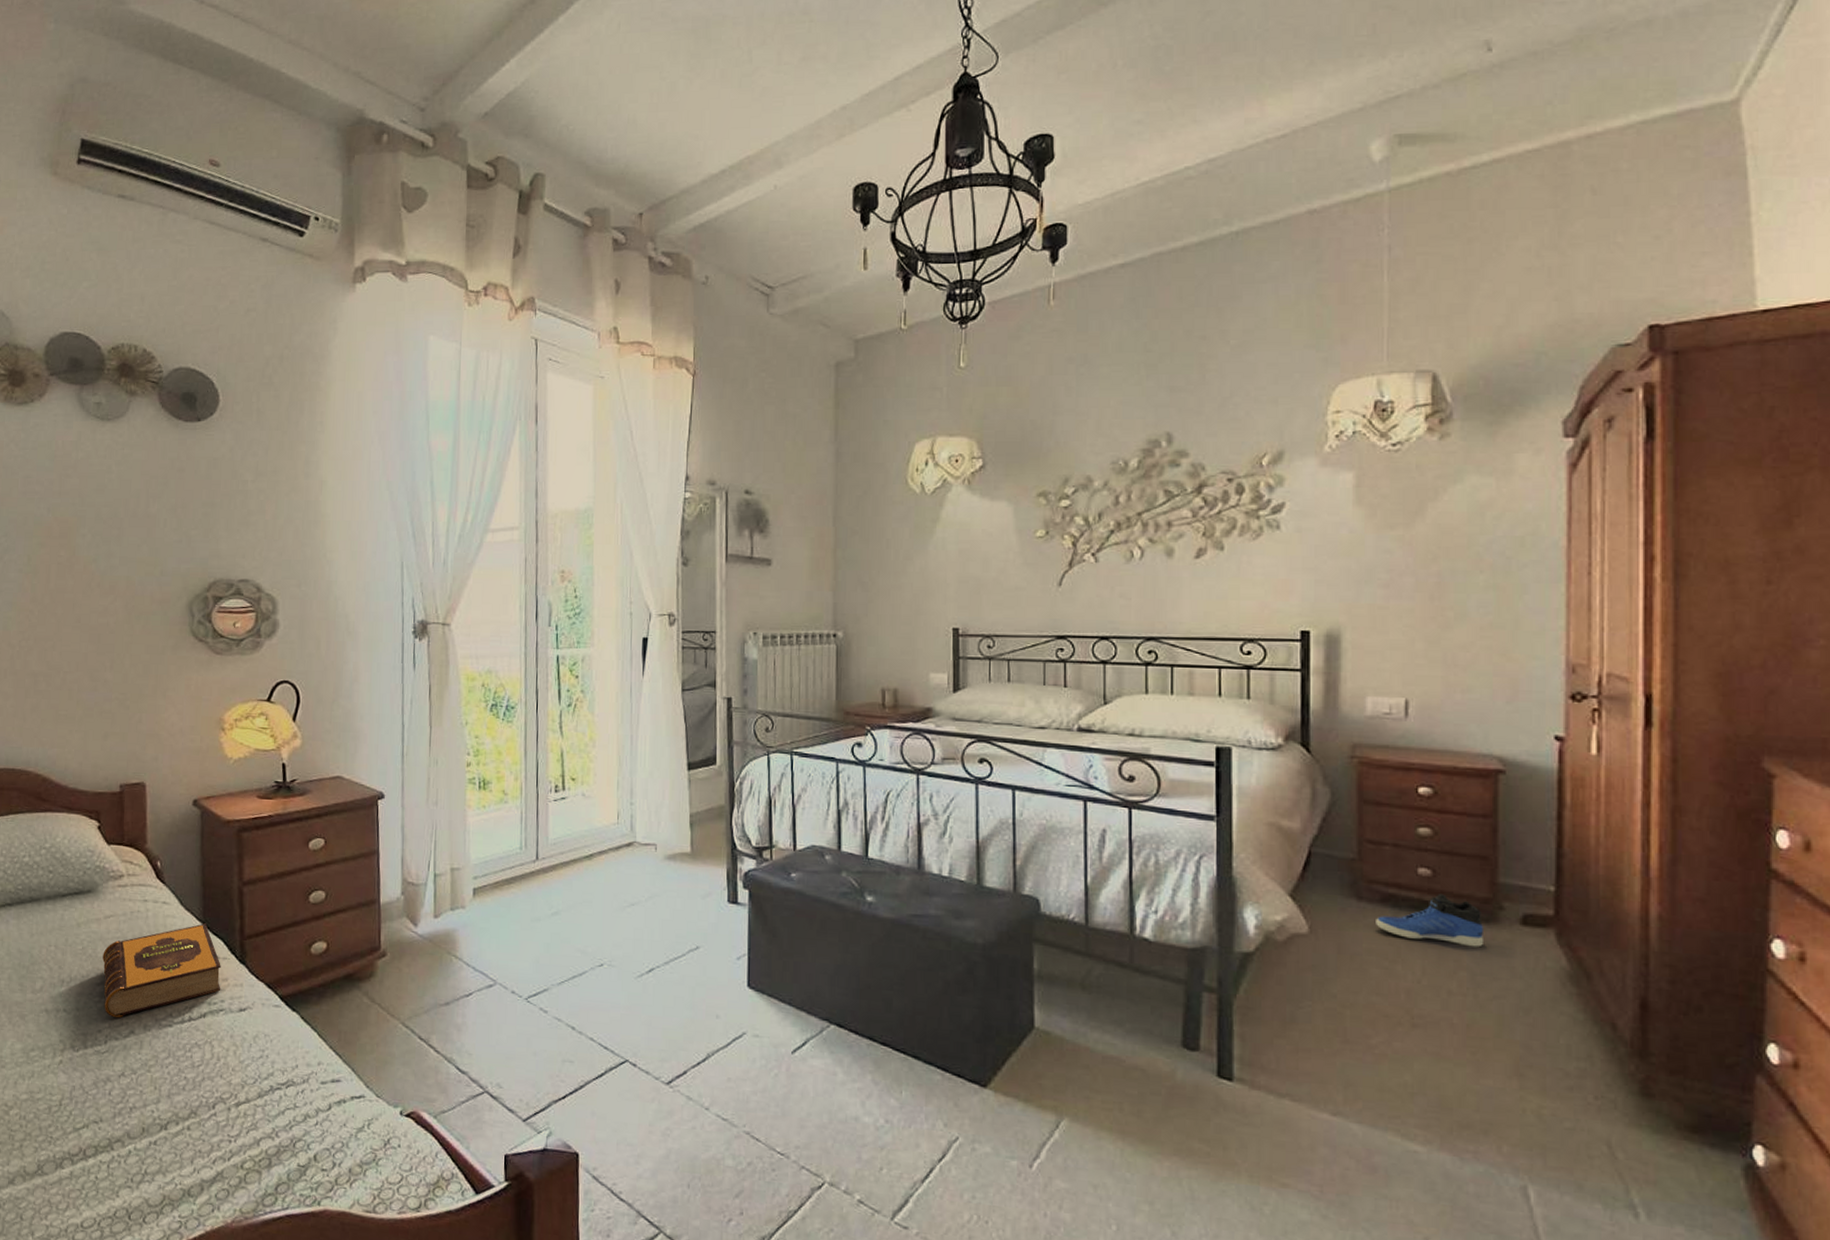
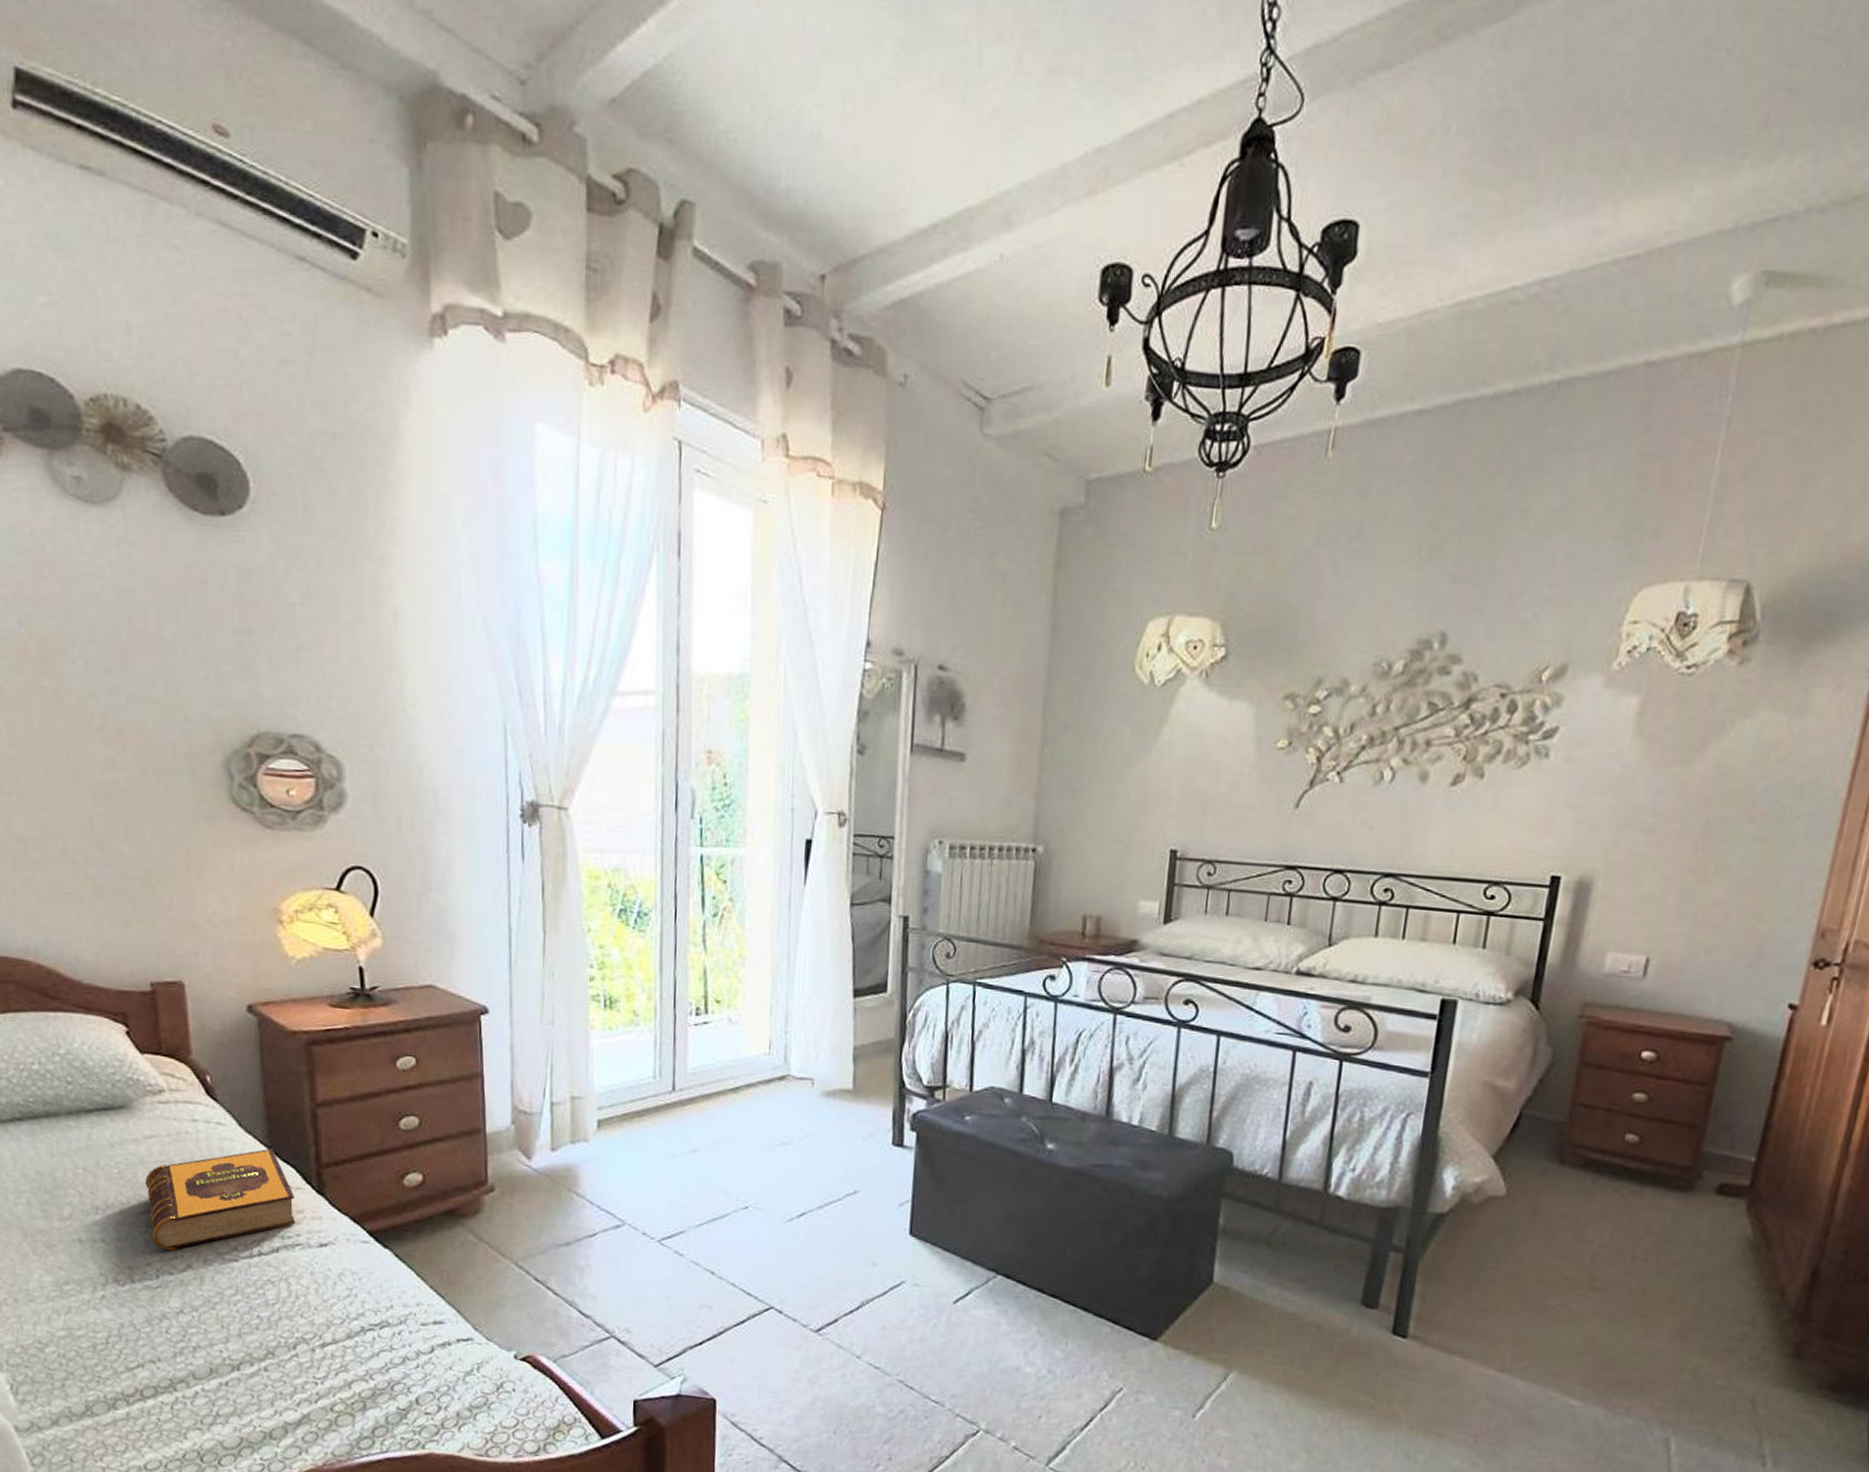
sneaker: present [1376,894,1483,947] -> none [1574,1161,1680,1215]

